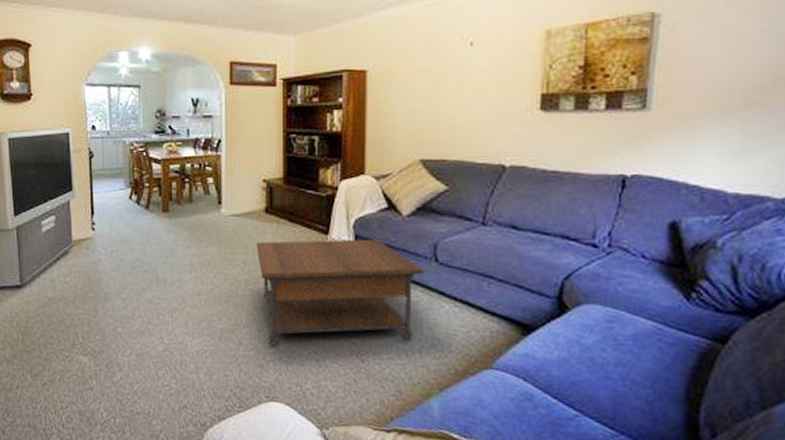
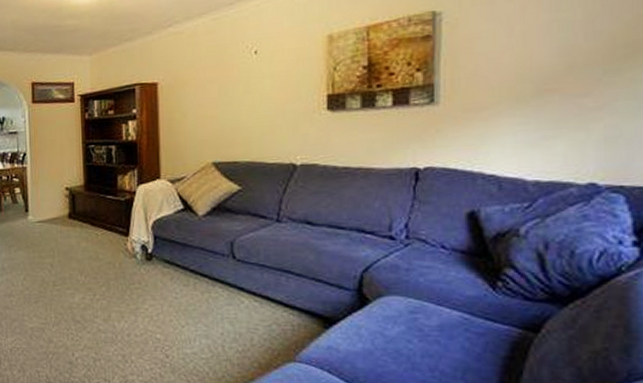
coffee table: present [256,239,425,344] -> none [61,239,223,341]

